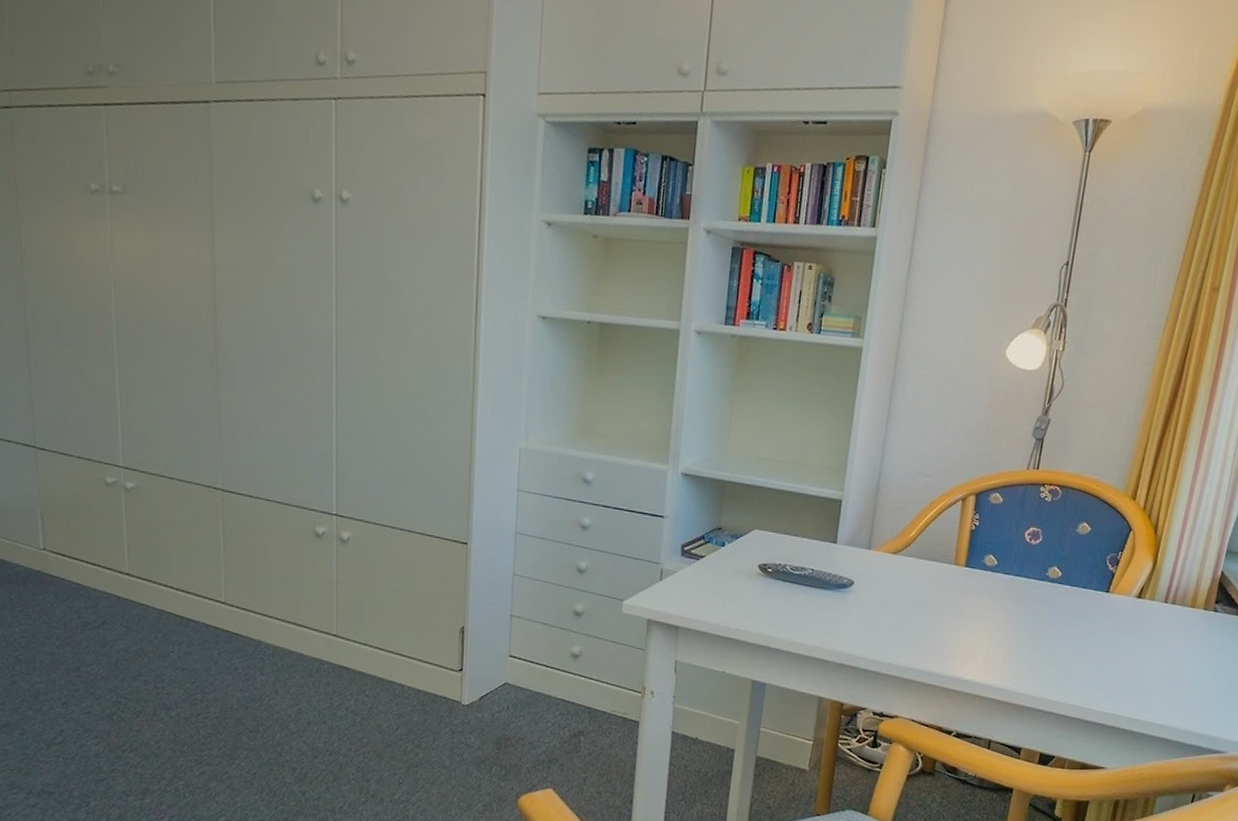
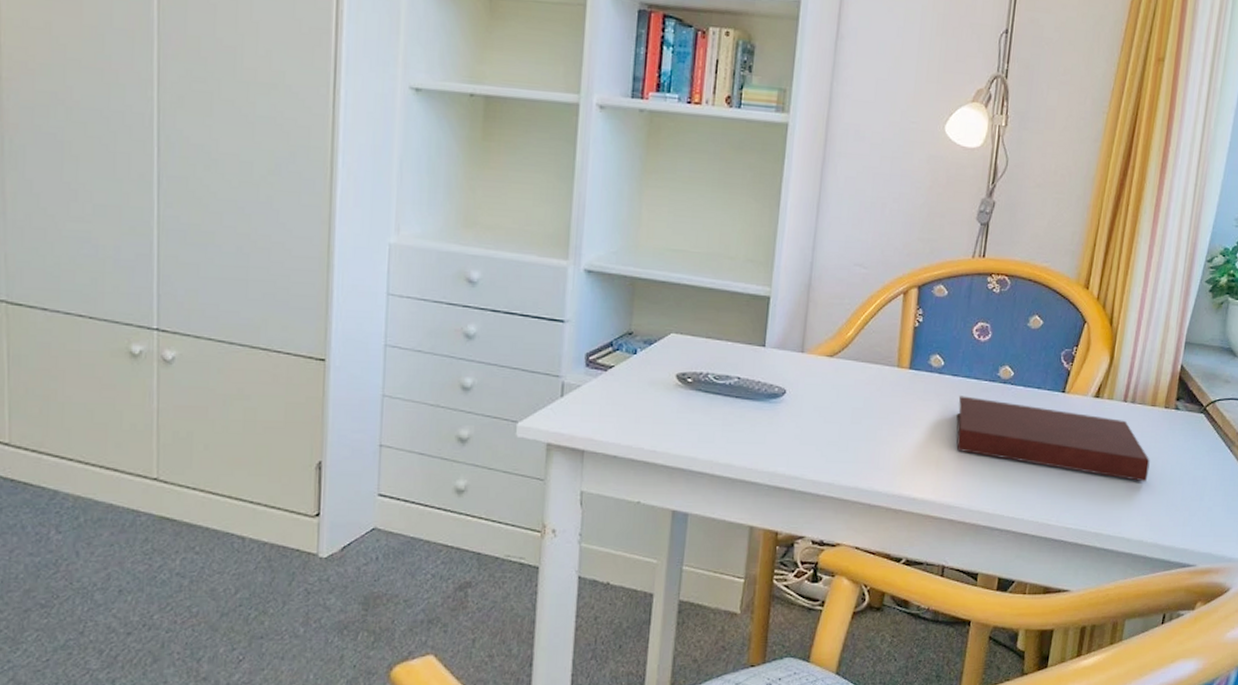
notebook: none [1005,592,1187,676] -> present [956,396,1150,482]

